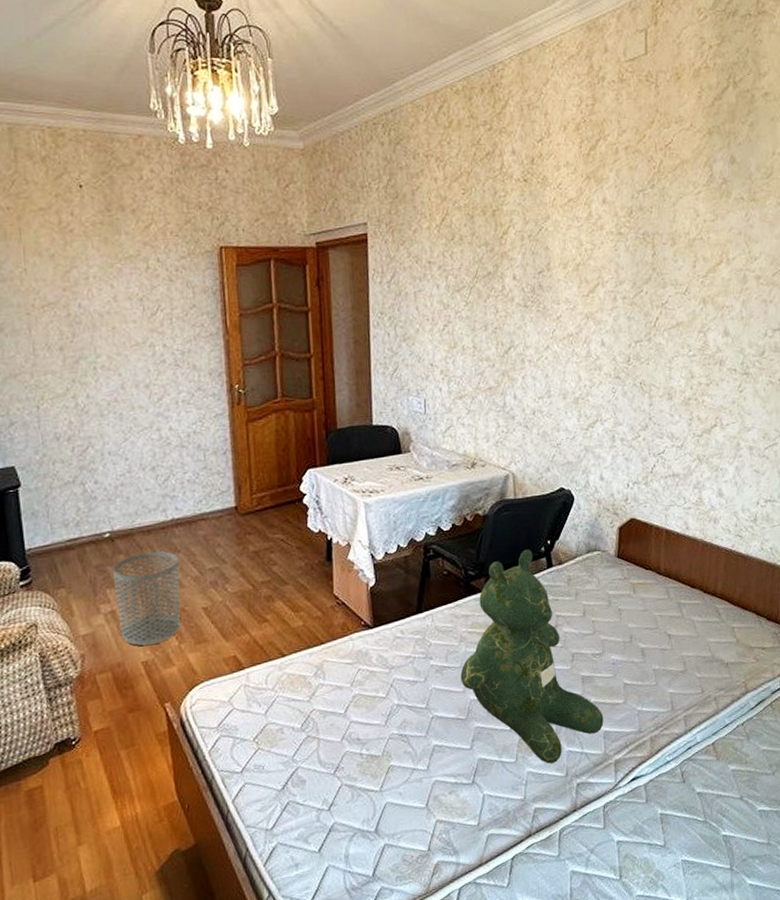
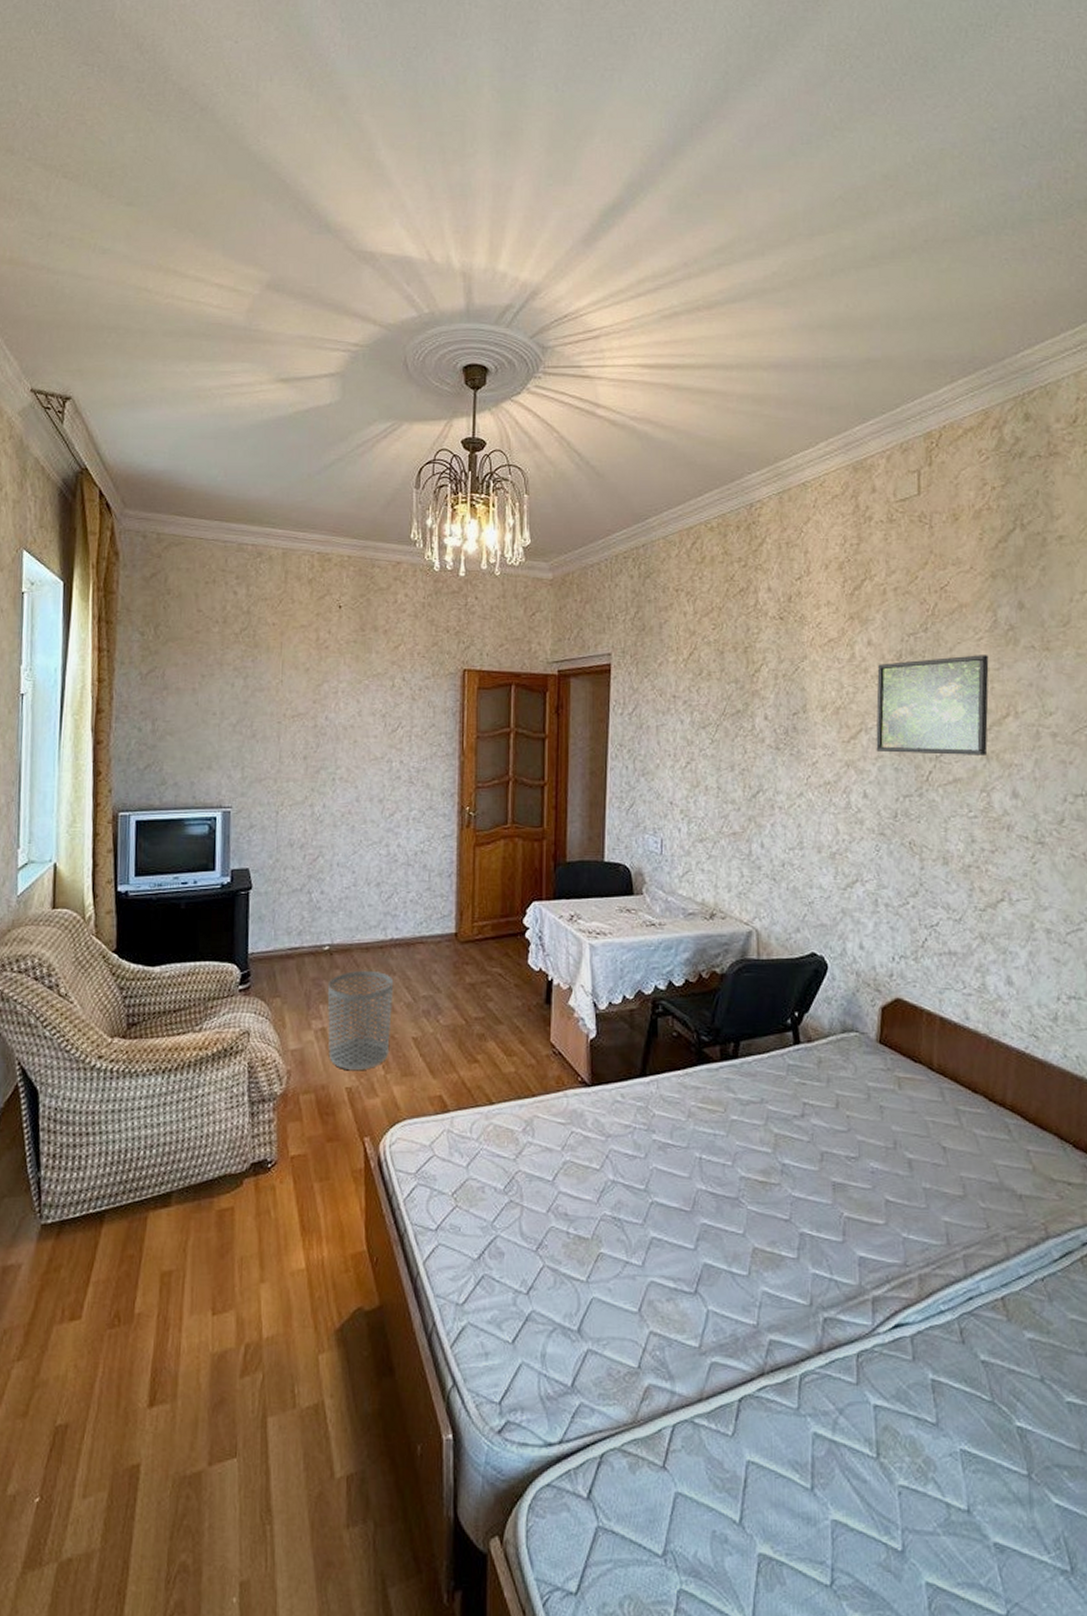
teddy bear: present [460,549,604,764] -> none [687,1019,859,1286]
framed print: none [611,207,706,303] -> present [876,655,989,755]

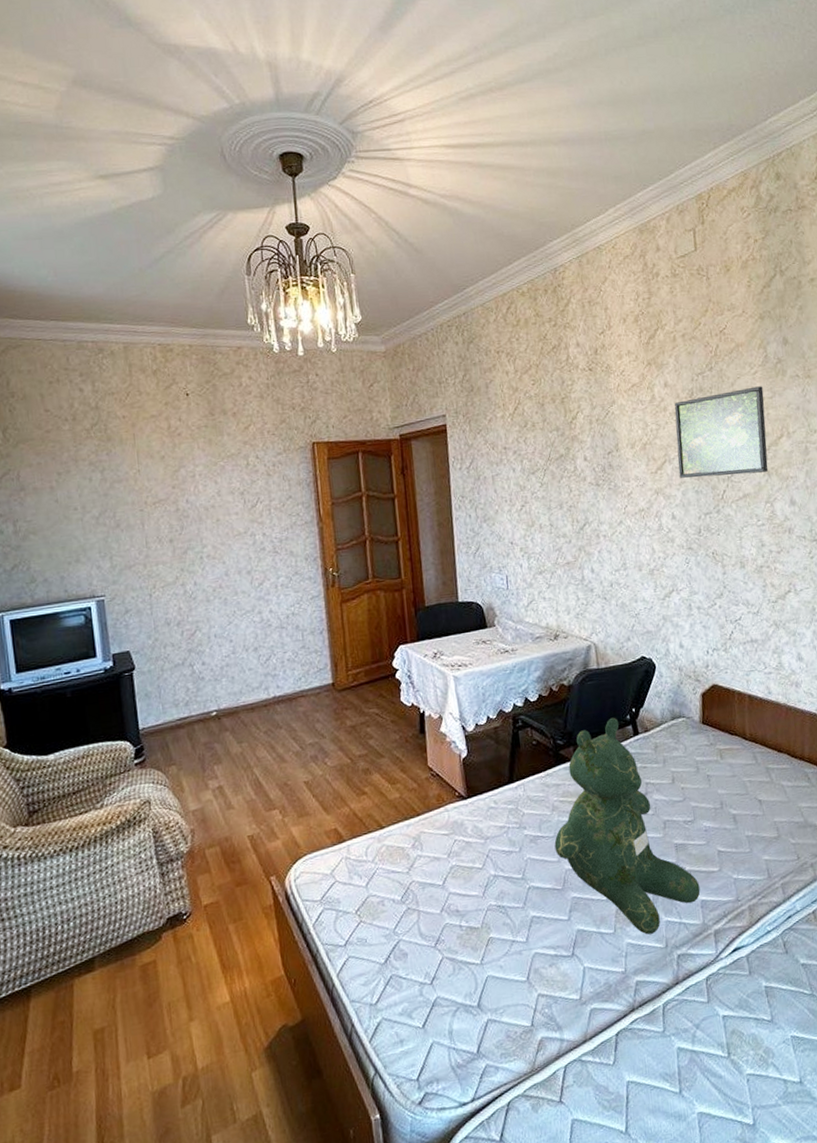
waste bin: present [327,970,394,1071] -> none [219,727,284,820]
teddy bear: none [687,1019,859,1286] -> present [554,717,700,935]

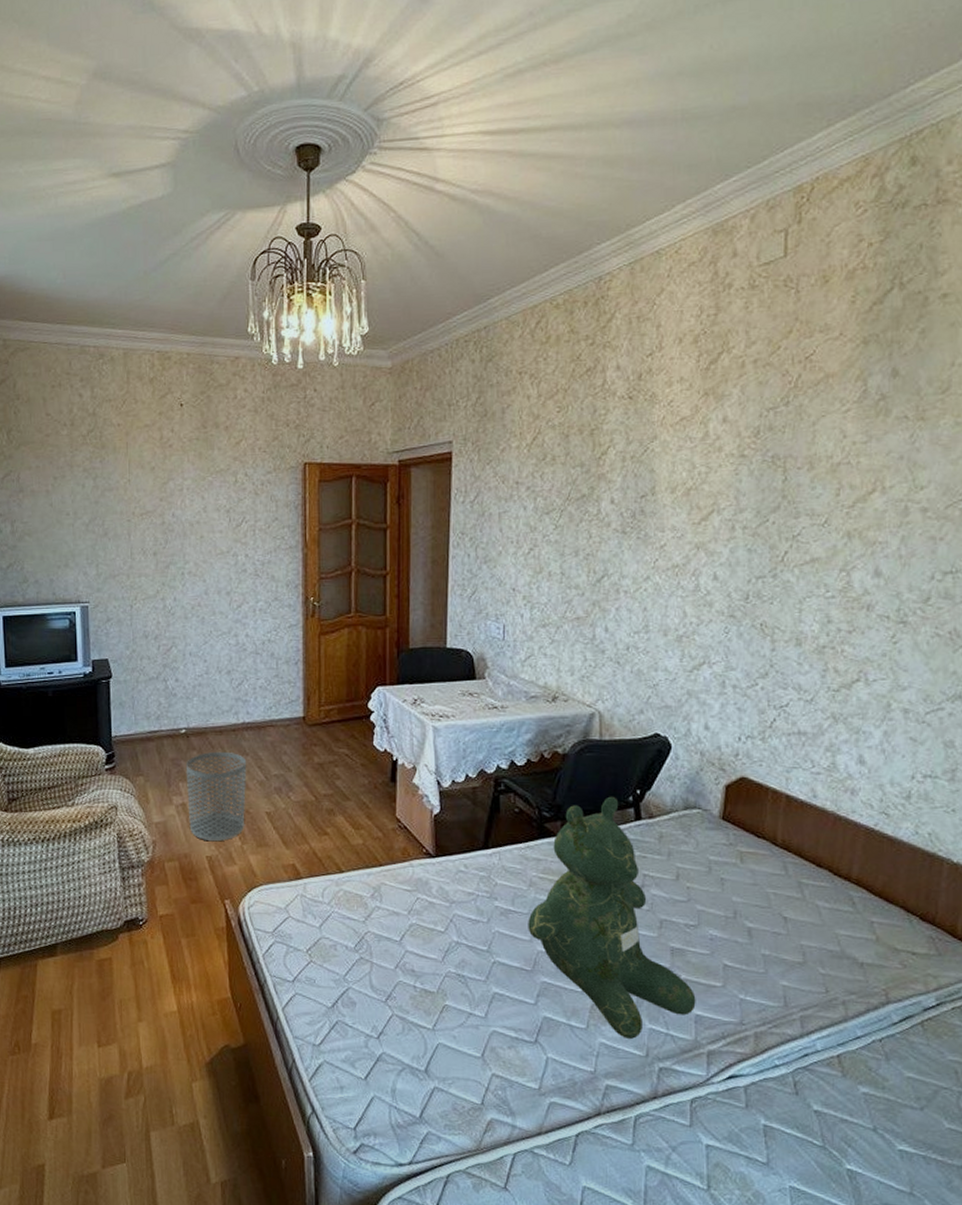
waste bin: none [219,727,284,820] -> present [185,751,247,842]
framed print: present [674,386,769,478] -> none [729,427,856,534]

